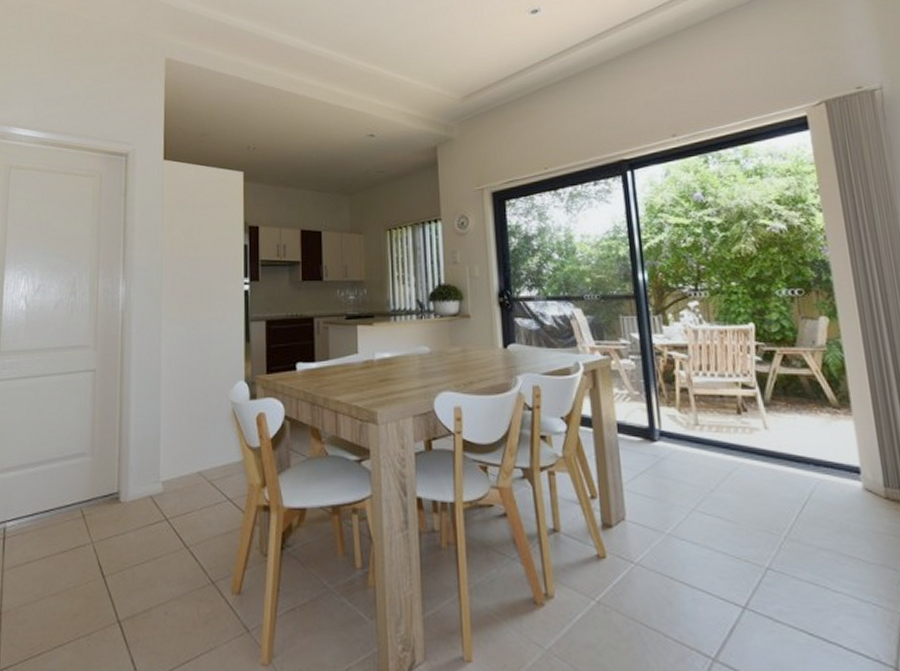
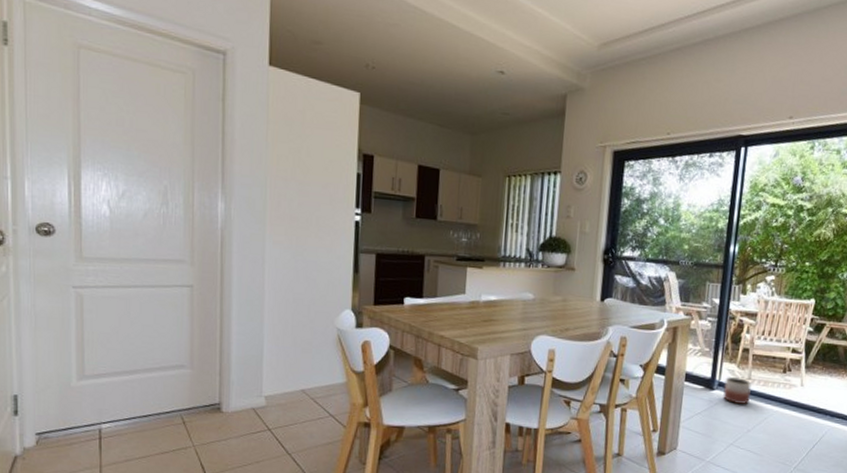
planter: none [667,424,705,458] -> present [723,377,752,405]

